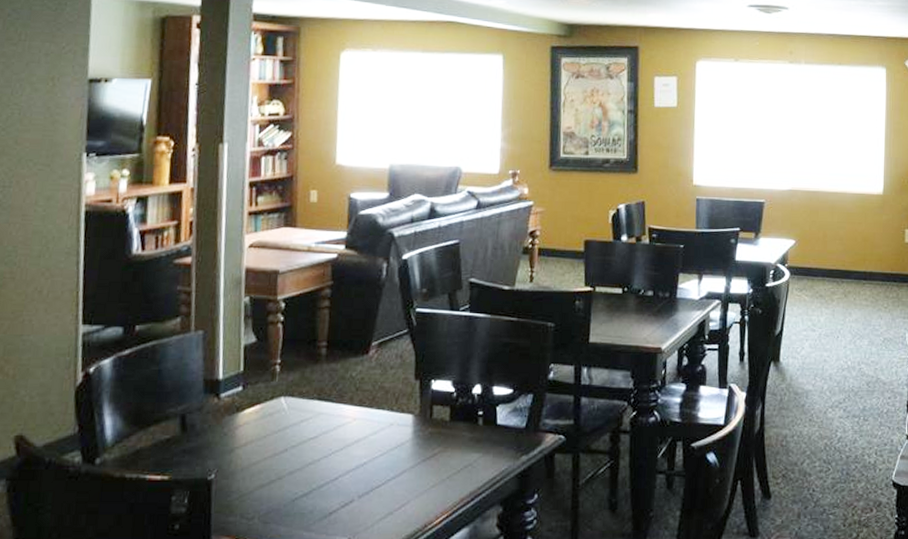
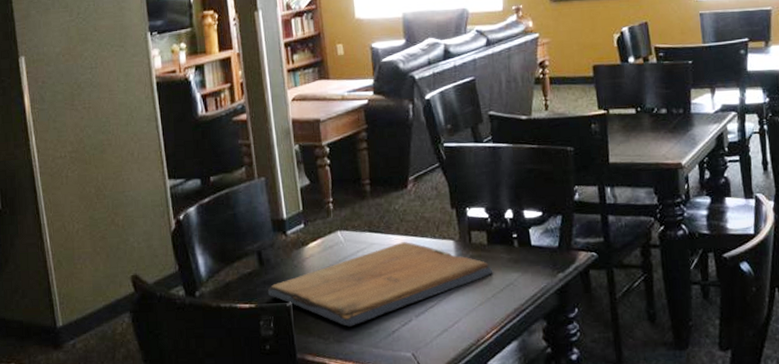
religious icon: none [186,413,452,506] -> present [267,242,493,327]

